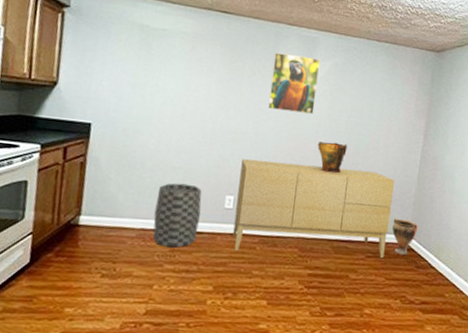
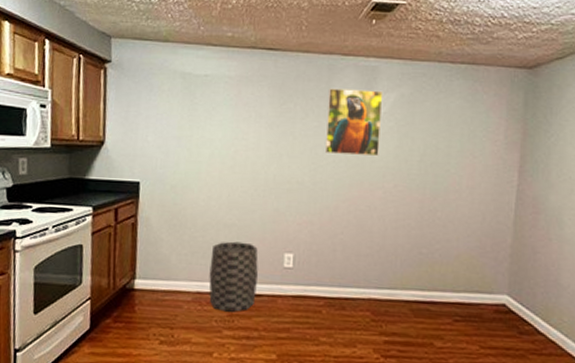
sideboard: present [233,159,395,258] -> none [295,211,485,322]
decorative urn: present [318,142,347,173] -> none [386,187,422,223]
vase: present [392,218,419,255] -> none [485,274,519,318]

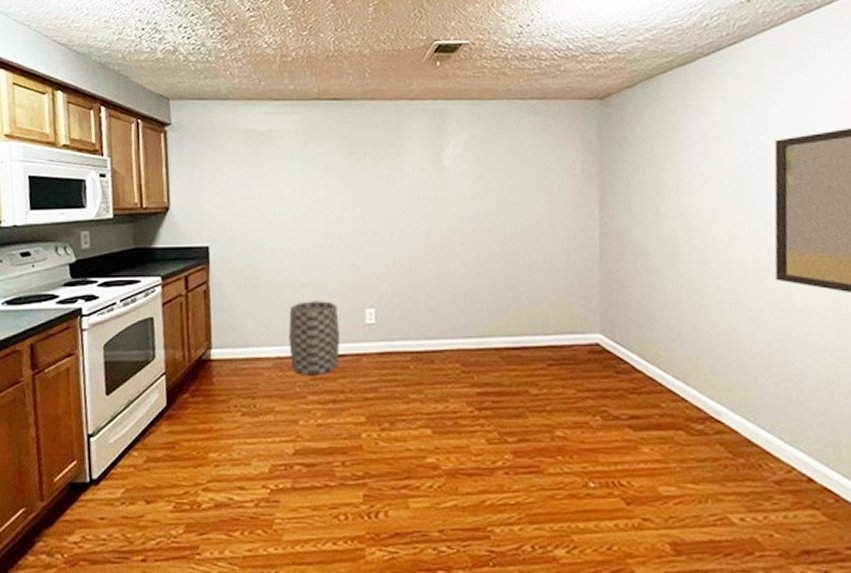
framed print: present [325,88,383,157] -> none [398,133,455,201]

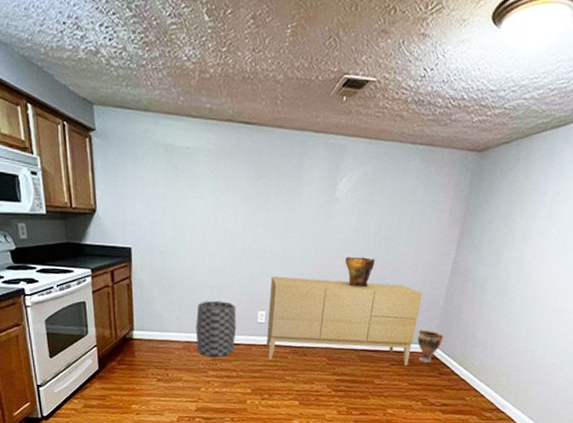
sideboard: none [378,258,572,372] -> present [266,276,423,365]
decorative urn: none [466,229,503,267] -> present [345,257,375,288]
vase: none [575,313,611,358] -> present [417,329,445,363]

